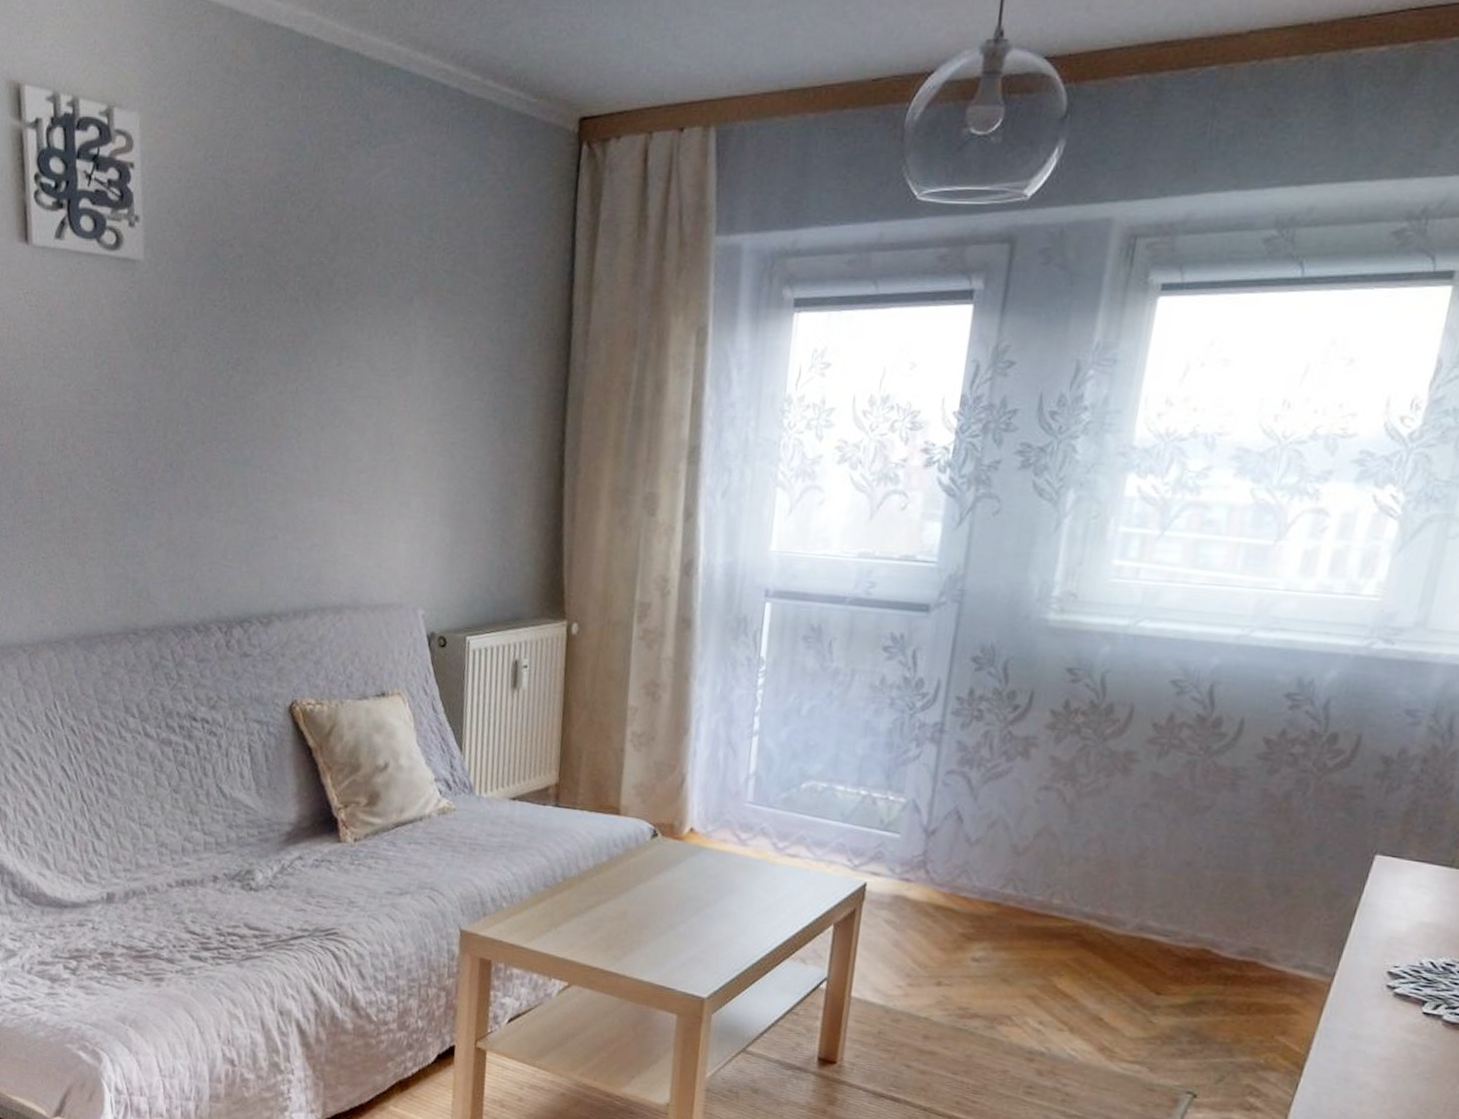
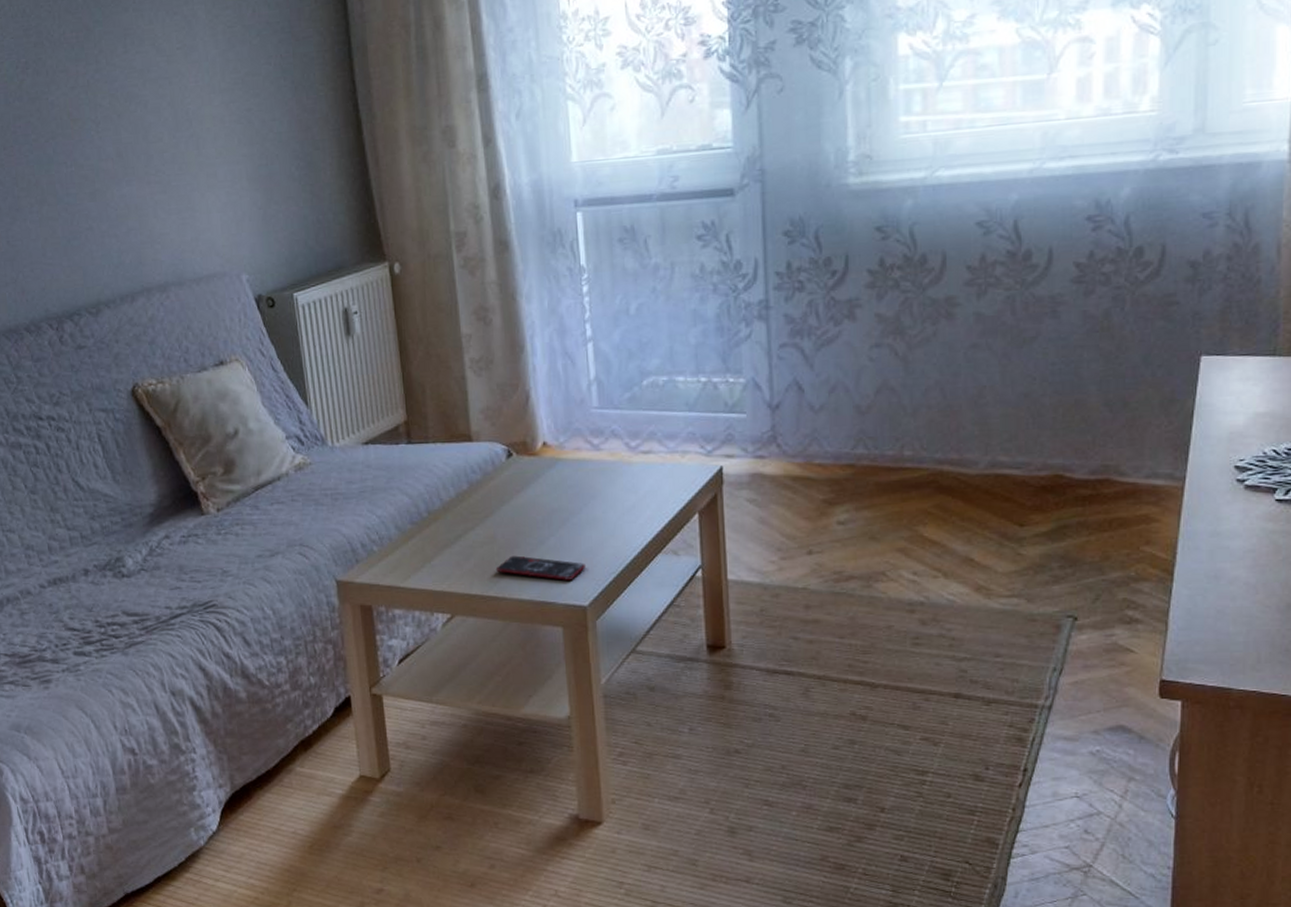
smartphone: none [620,935,711,970] -> present [495,555,585,580]

